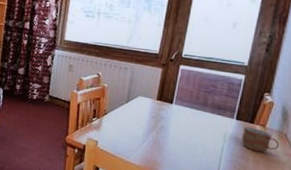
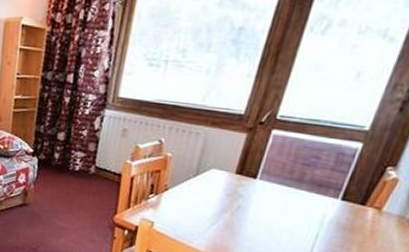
mug: present [242,126,280,153] -> none [345,208,398,242]

